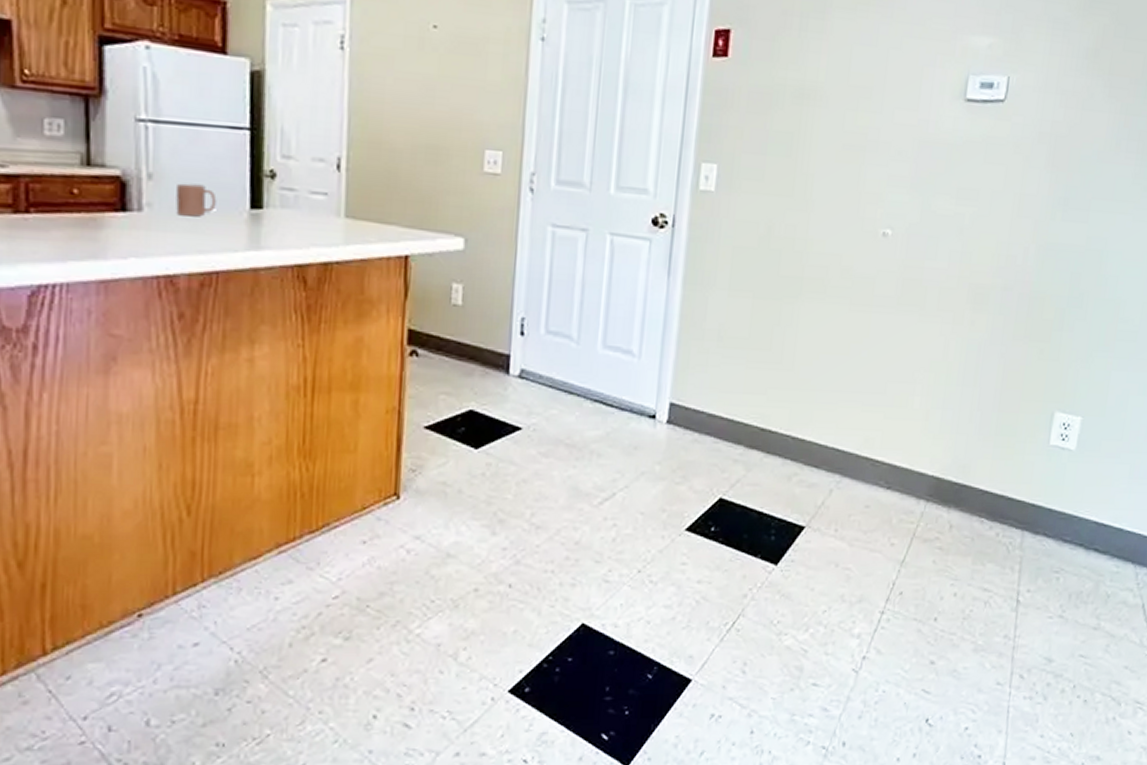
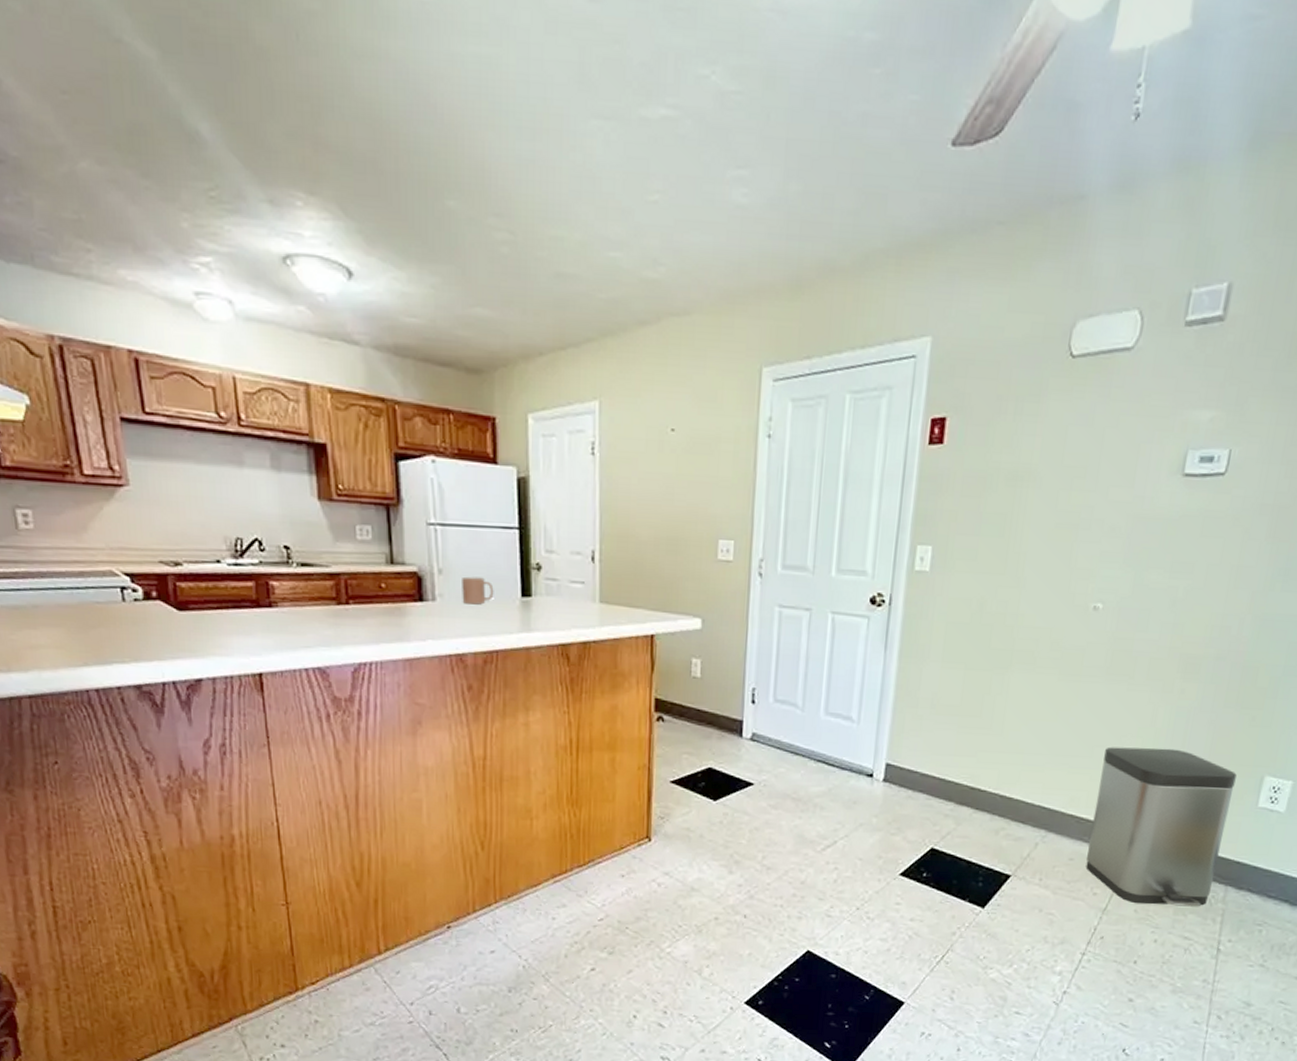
pedal bin: none [882,382,1028,555] -> present [1085,747,1237,907]

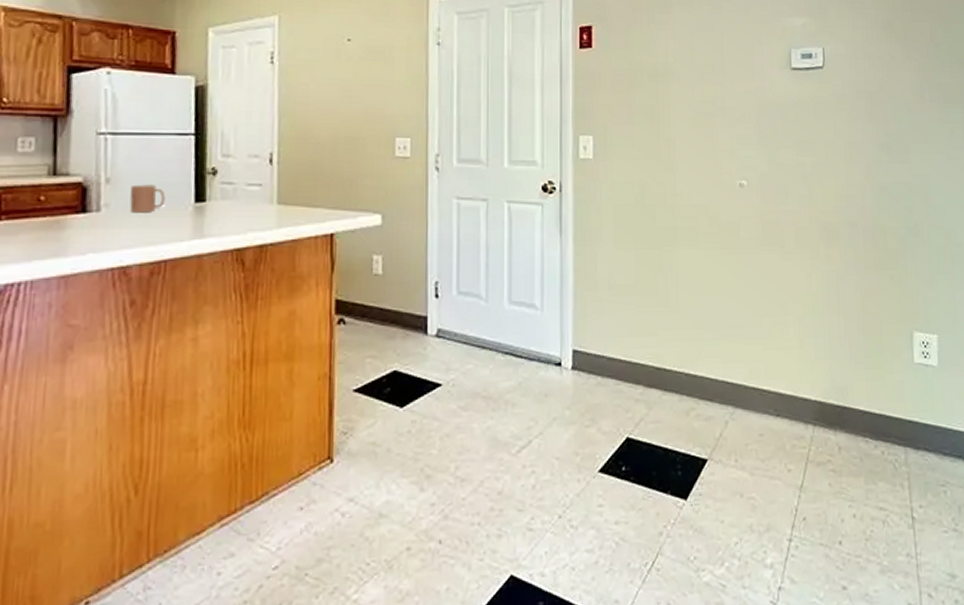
pedal bin: present [1085,747,1237,907] -> none [773,312,893,476]

